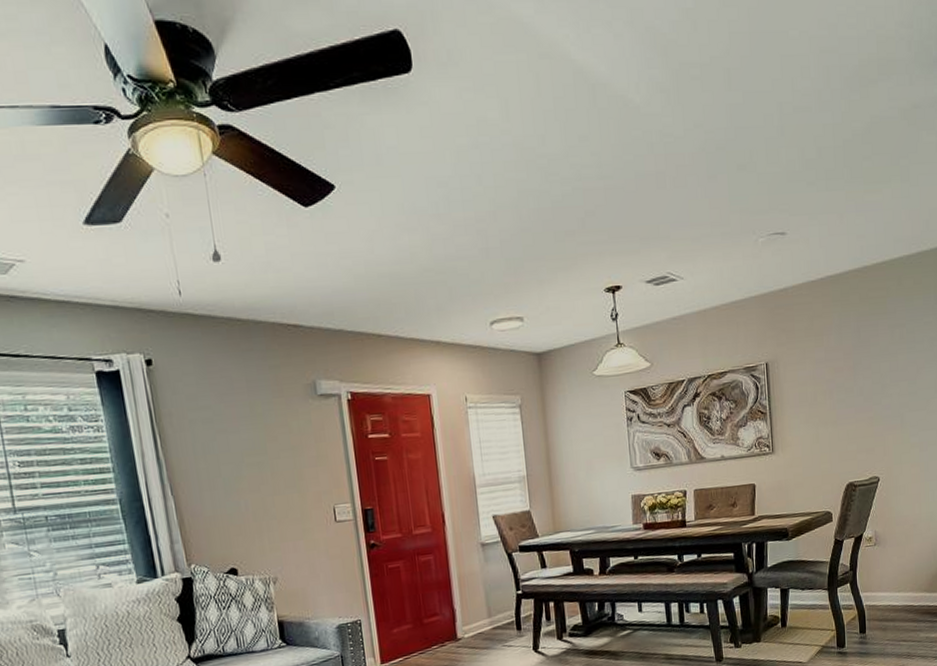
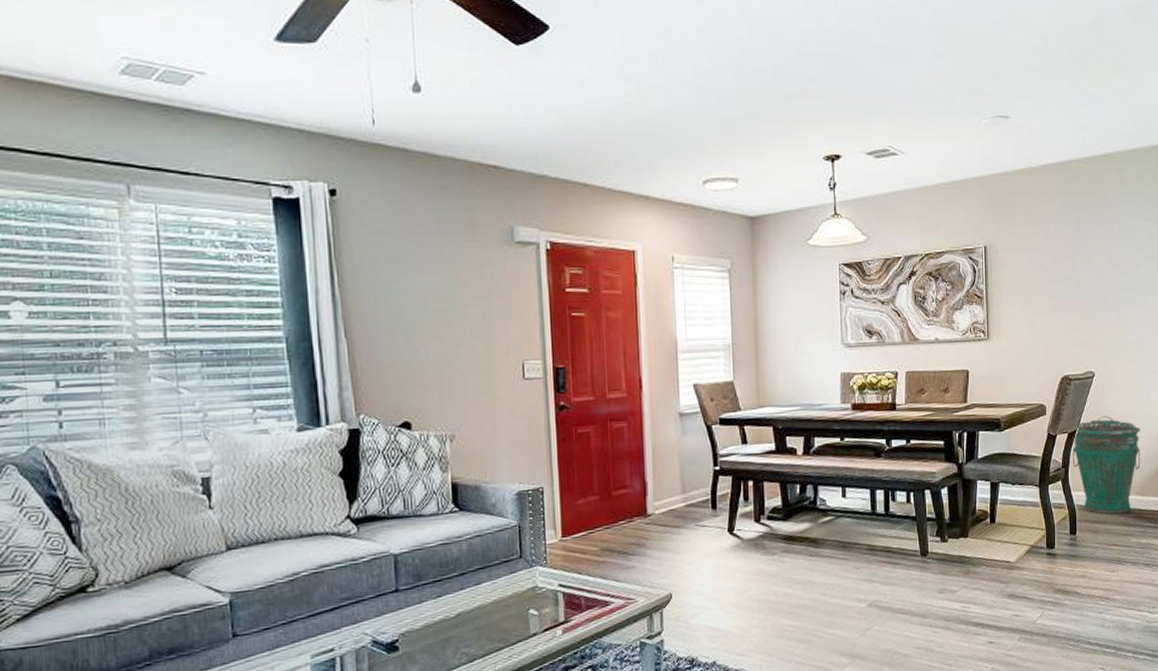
trash can: none [859,518,928,612] -> present [1072,415,1141,514]

